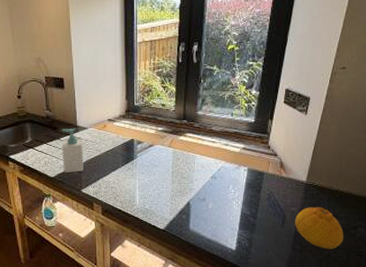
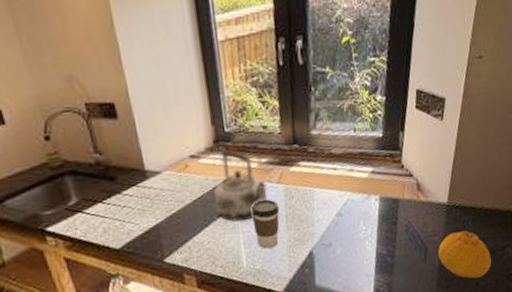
soap bottle: present [61,128,84,173] -> none [122,173,164,240]
kettle: none [120,116,161,171] -> present [212,148,268,222]
coffee cup: none [147,158,168,194] -> present [251,199,280,249]

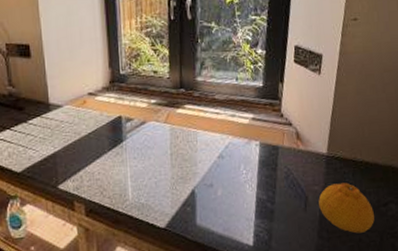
kettle: present [212,148,268,222] -> none [105,88,155,156]
coffee cup: present [251,199,280,249] -> none [139,137,165,184]

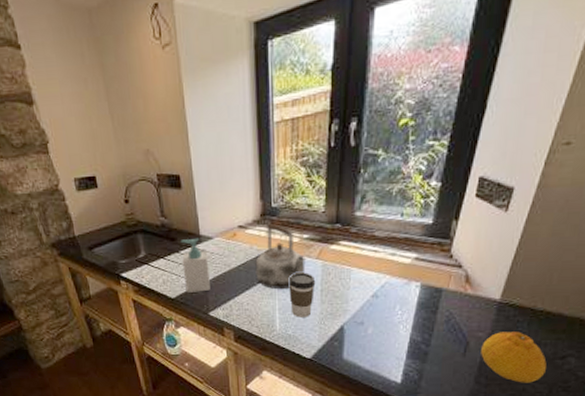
soap bottle: none [29,106,60,165] -> present [180,237,210,293]
kettle: none [105,88,155,156] -> present [255,221,307,290]
coffee cup: none [139,137,165,184] -> present [288,272,316,317]

